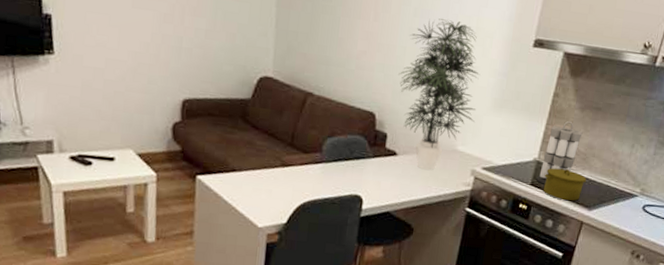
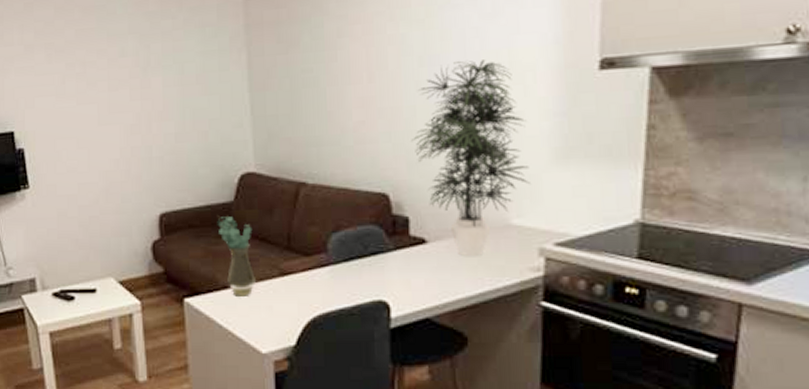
vase: none [234,109,264,180] -> present [217,215,256,296]
spice rack: present [535,120,583,185] -> none [644,159,710,255]
cooking pot: present [543,168,586,201] -> none [658,227,732,275]

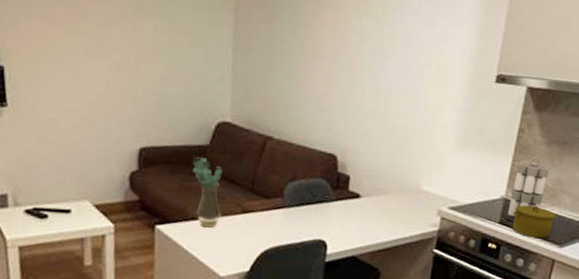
plant: present [411,60,530,257] -> none [359,57,443,212]
spice rack: none [644,159,710,255] -> present [504,156,550,223]
cooking pot: none [658,227,732,275] -> present [512,205,556,239]

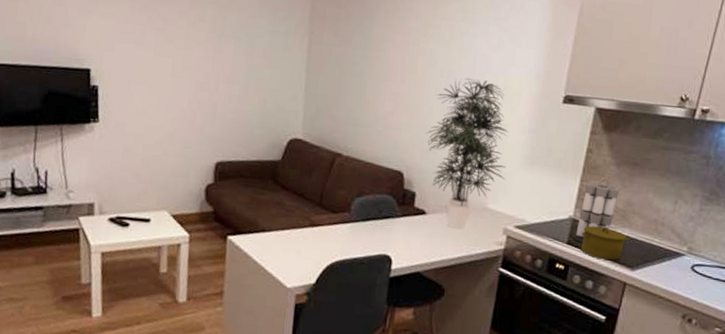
vase: present [192,156,223,228] -> none [264,170,293,240]
plant: none [359,57,443,212] -> present [426,78,509,230]

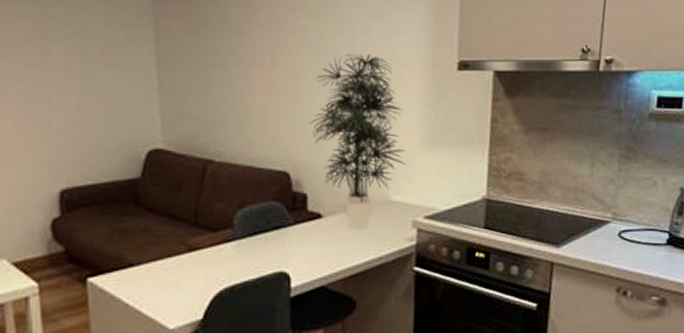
spice rack: present [572,176,620,243] -> none [488,147,533,225]
cooking pot: present [580,225,627,261] -> none [498,202,547,241]

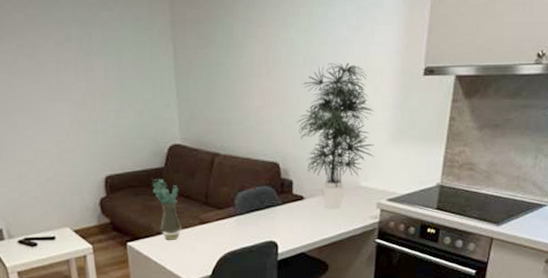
vase: none [123,192,163,274] -> present [151,178,182,240]

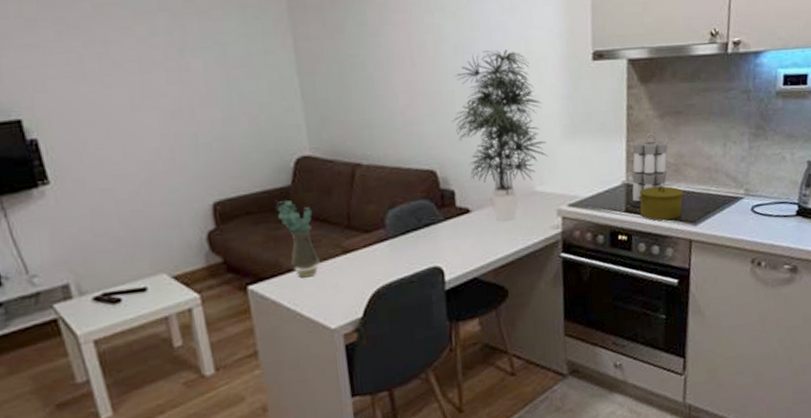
spice rack: none [441,142,483,207] -> present [629,132,668,208]
cooking pot: none [449,188,492,220] -> present [638,185,684,221]

